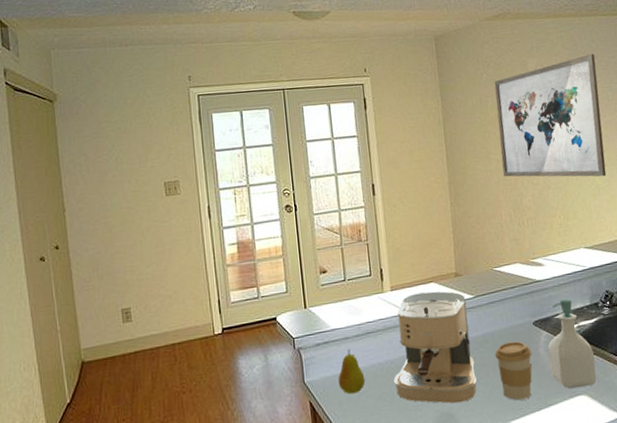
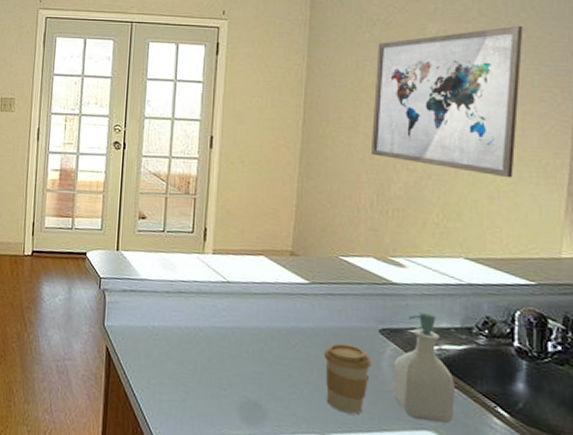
fruit: present [338,349,365,394] -> none [139,304,169,352]
coffee maker: present [394,291,477,404] -> none [200,263,299,396]

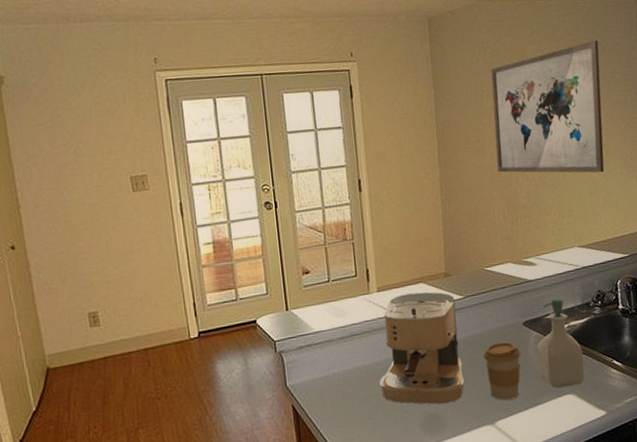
coffee maker: none [200,263,299,396] -> present [379,292,464,405]

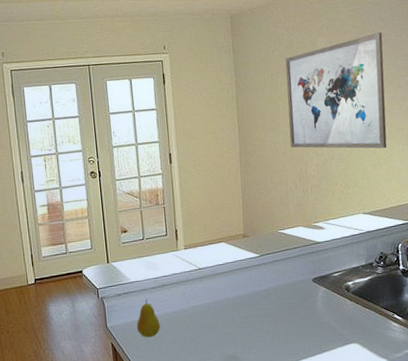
fruit: none [321,352,350,397] -> present [136,299,161,338]
coffee maker: present [379,292,464,405] -> none [186,250,260,348]
coffee cup: present [483,341,521,401] -> none [276,295,311,347]
soap bottle: present [537,298,584,389] -> none [325,258,368,338]

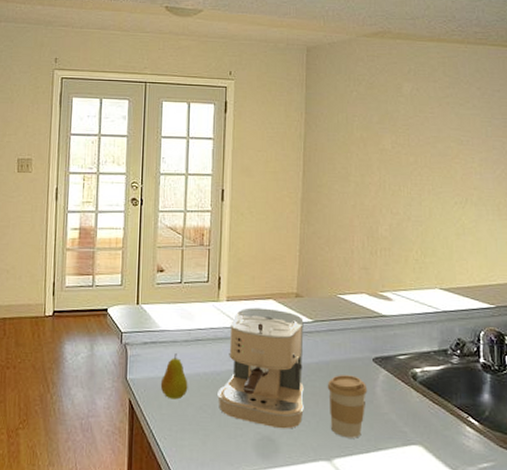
coffee maker: none [186,250,260,348] -> present [217,307,304,429]
coffee cup: none [276,295,311,347] -> present [327,375,368,438]
wall art: present [285,32,387,149] -> none [361,85,478,216]

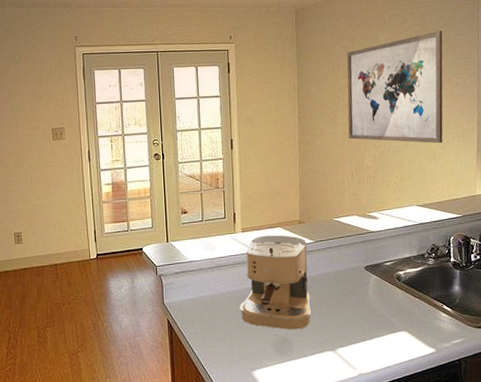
fruit: present [160,353,188,400] -> none [192,279,215,316]
coffee cup: present [327,375,368,438] -> none [328,282,362,332]
wall art: none [361,85,478,216] -> present [347,31,443,144]

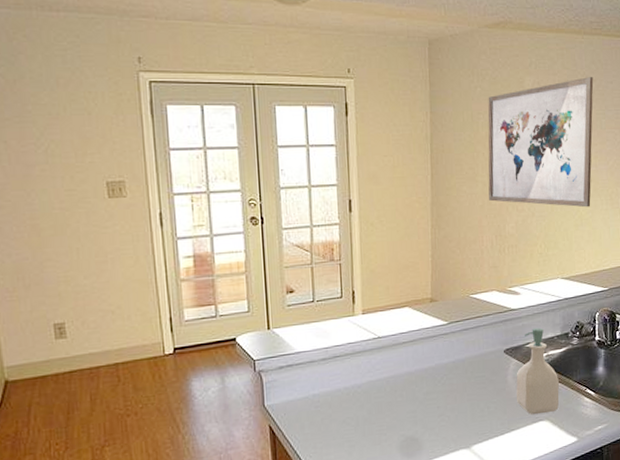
coffee maker: present [240,235,311,330] -> none [360,316,443,428]
soap bottle: none [376,248,417,326] -> present [516,327,559,415]

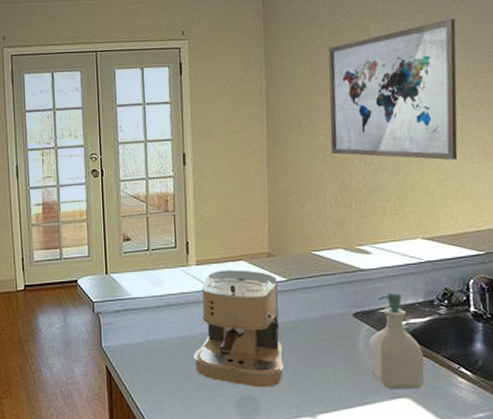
coffee maker: none [360,316,443,428] -> present [193,270,283,388]

